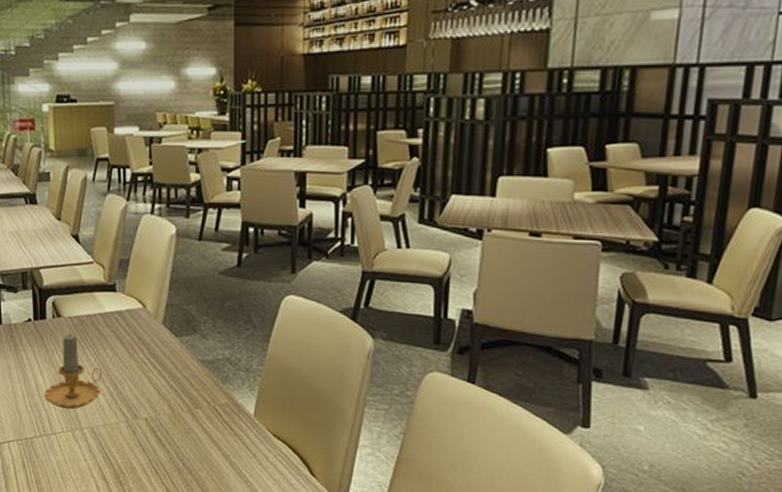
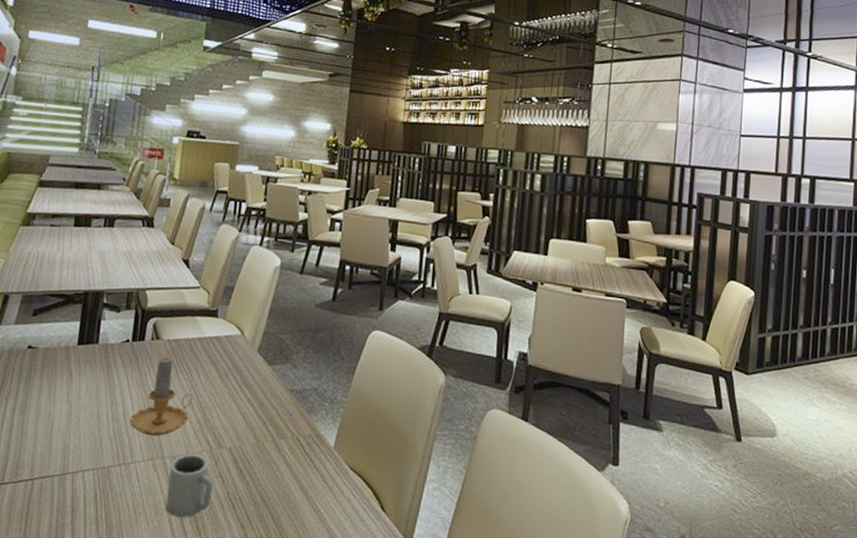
cup: none [89,424,134,483] -> present [165,453,213,518]

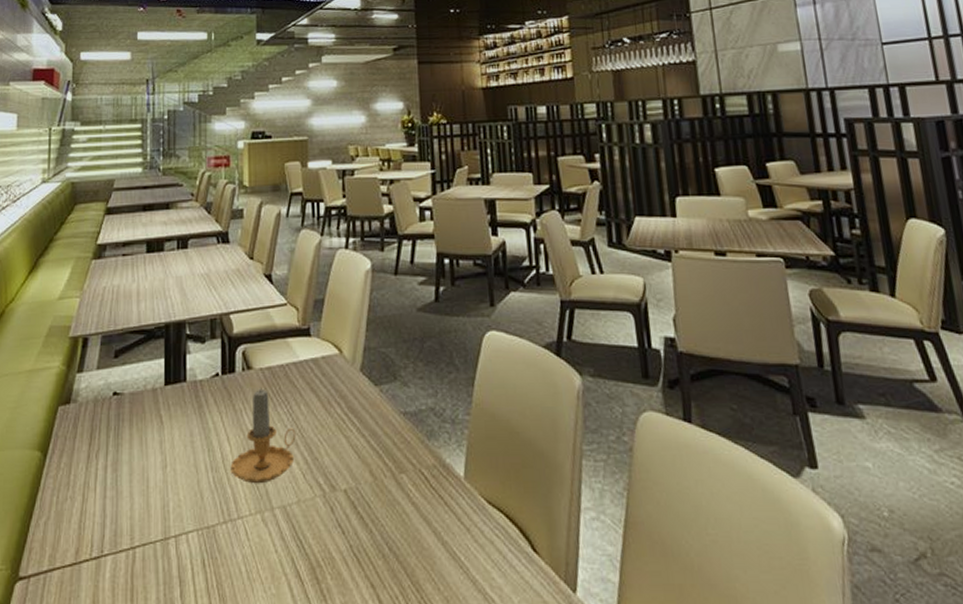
cup: present [165,453,213,518] -> none [281,501,333,581]

